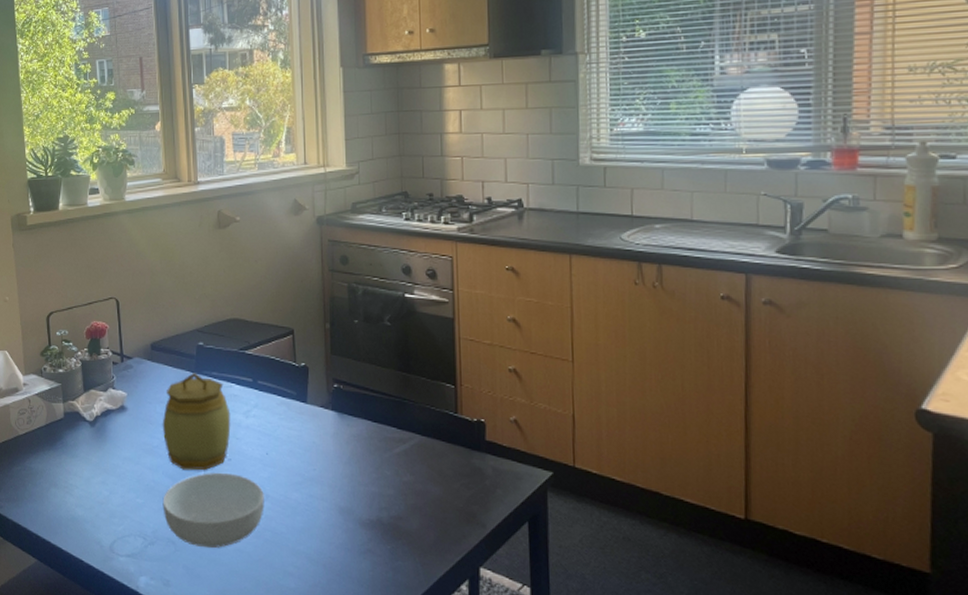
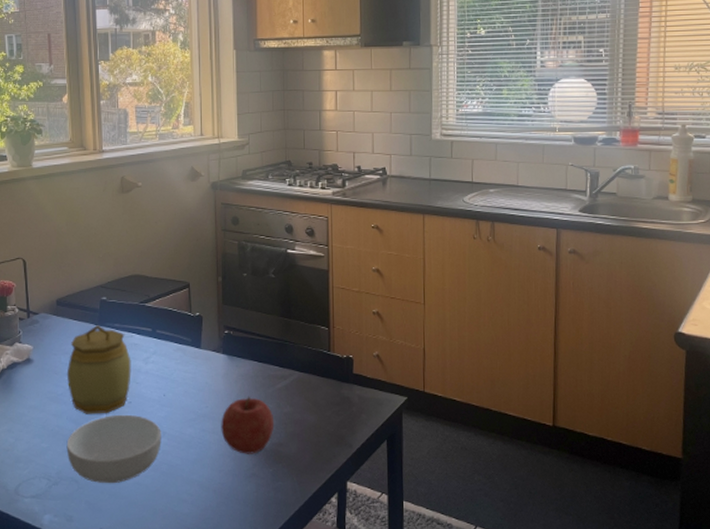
fruit: none [331,460,393,527] -> present [221,396,275,454]

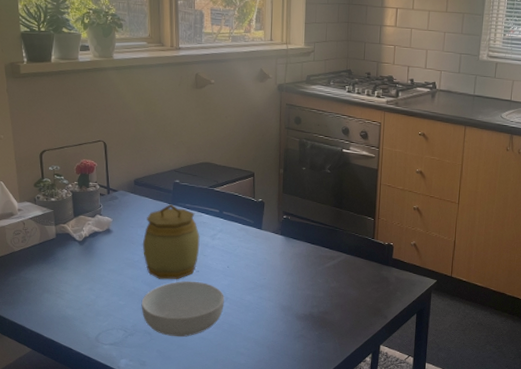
fruit: present [221,396,275,454] -> none [276,271,322,320]

